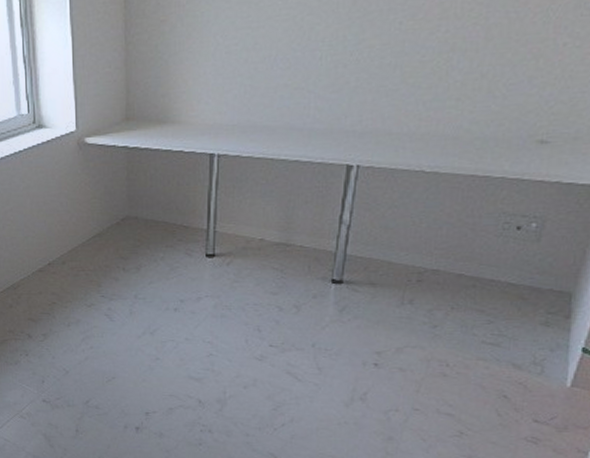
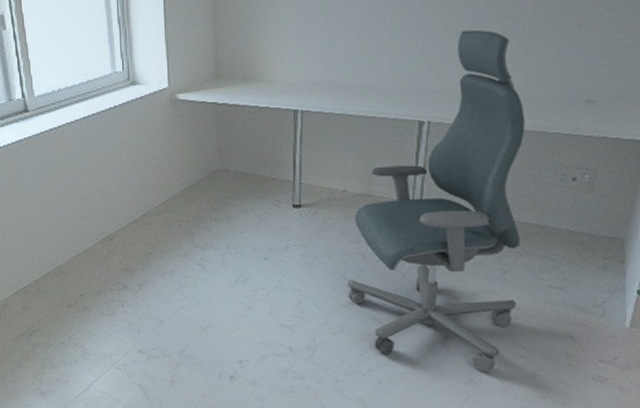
office chair: none [262,63,467,430] -> present [348,29,525,372]

